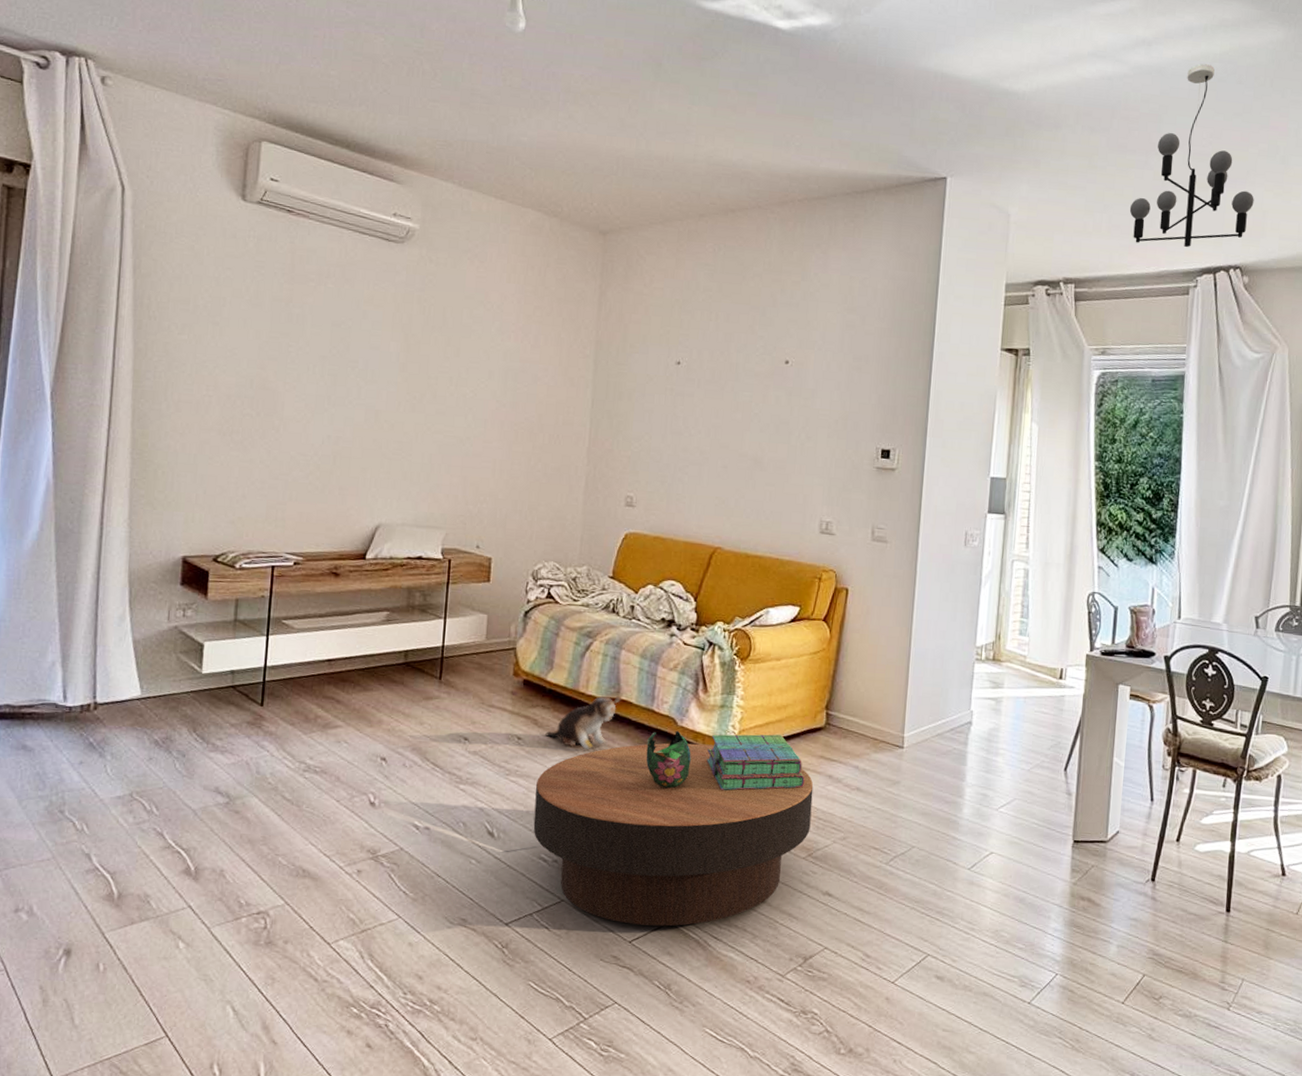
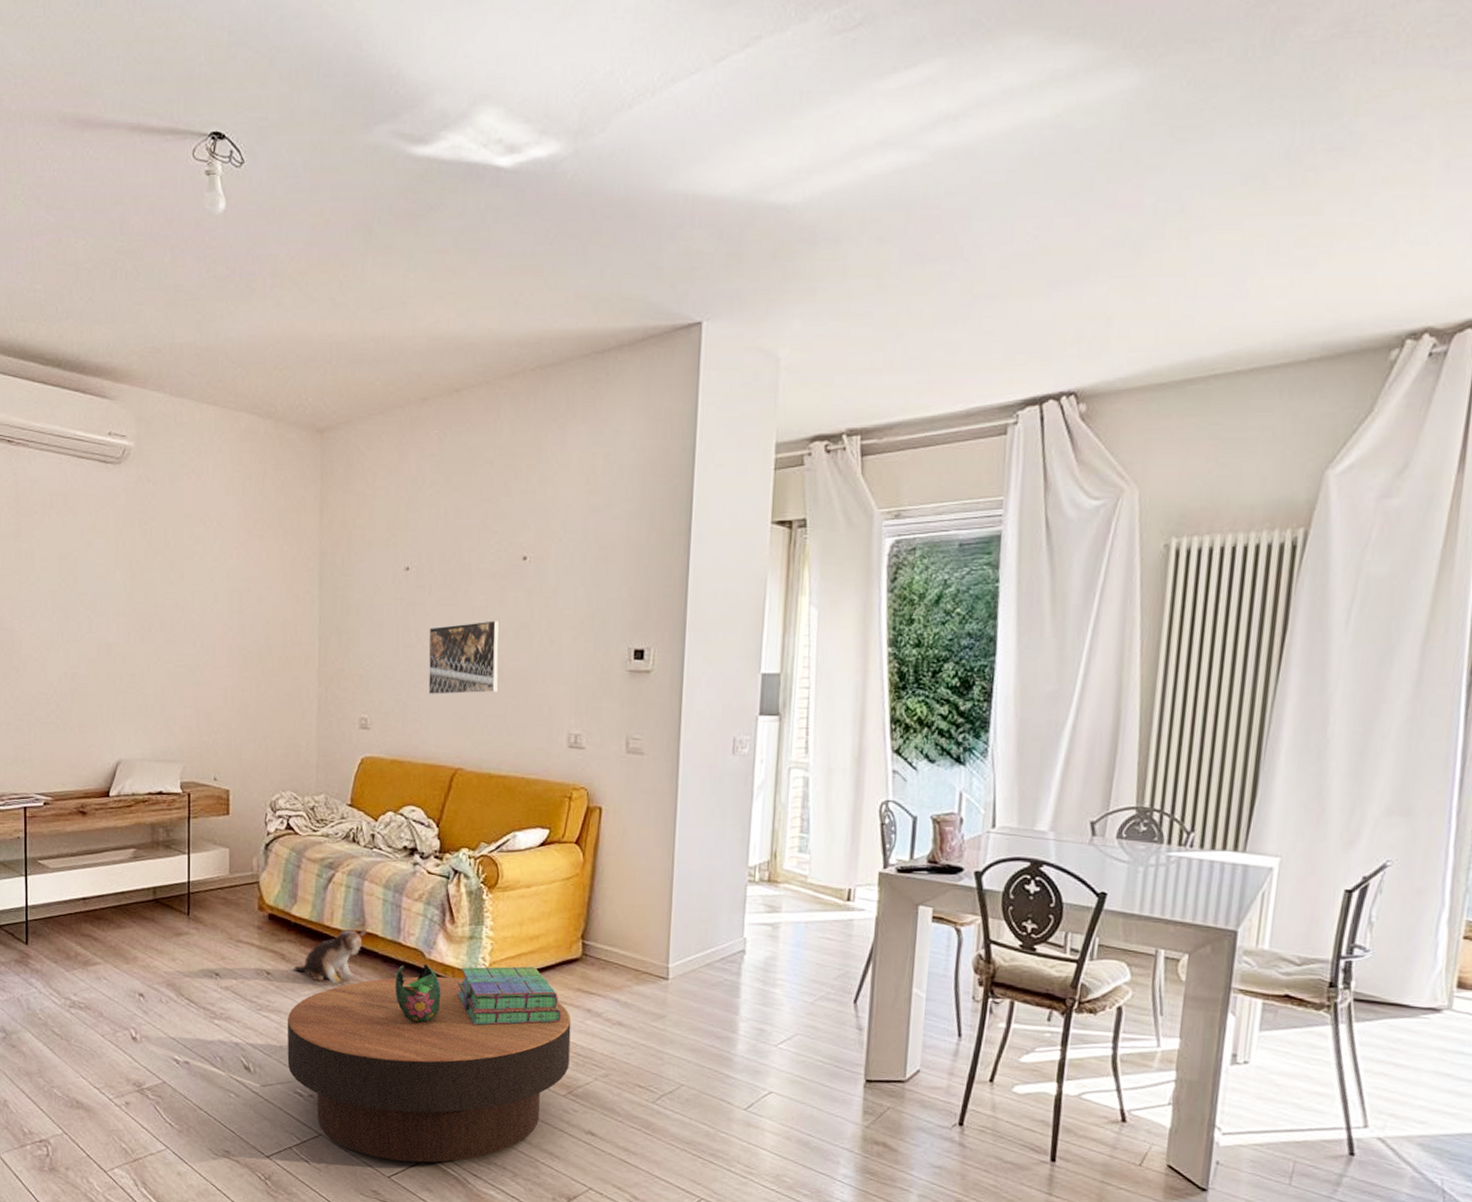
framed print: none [693,415,762,481] -> present [428,620,500,696]
chandelier: present [1129,64,1254,248] -> none [929,134,1095,377]

